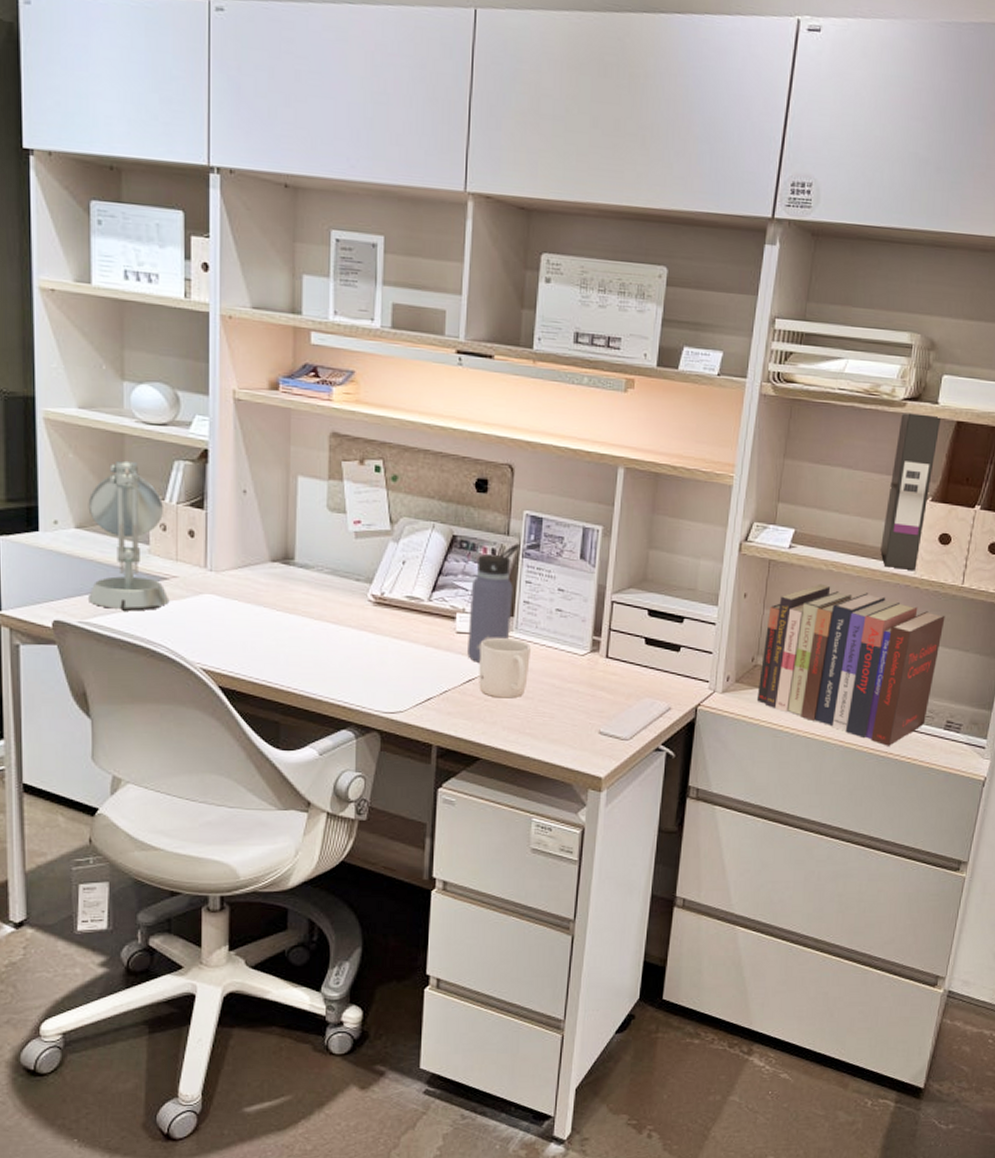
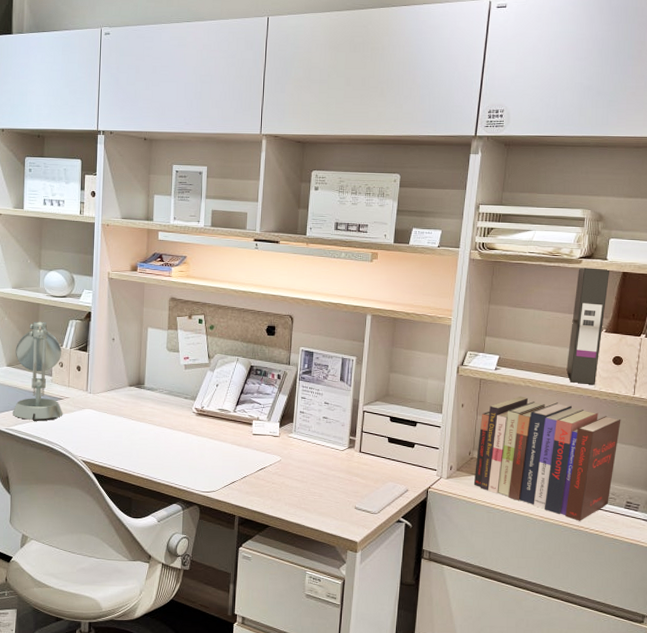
water bottle: present [467,543,521,663] -> none [260,370,298,456]
mug: present [479,637,531,699] -> none [268,437,305,482]

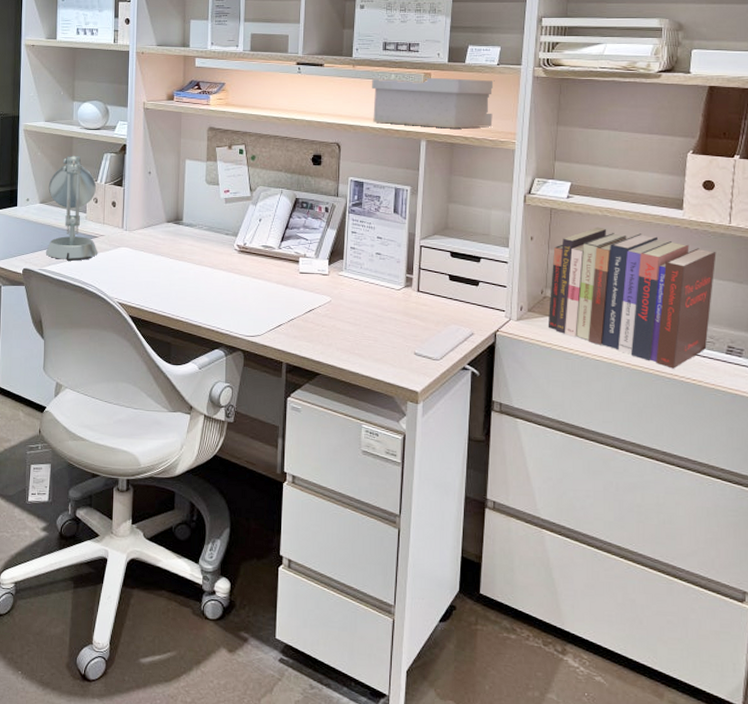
decorative box: none [323,255,435,305] -> present [371,77,495,129]
binder: present [566,267,610,384] -> none [649,82,695,213]

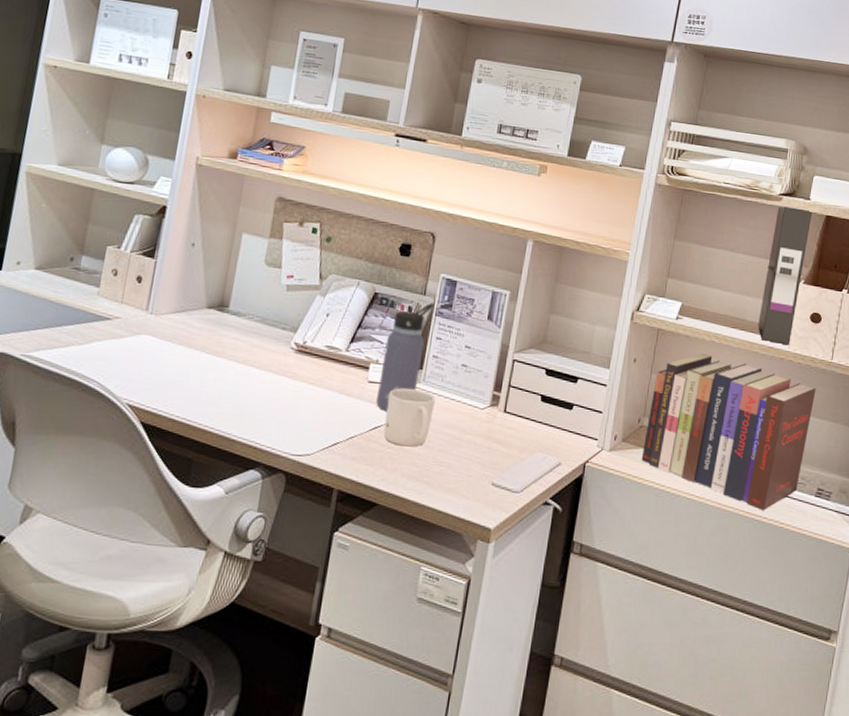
desk lamp: present [46,155,98,261] -> none [34,212,119,348]
water bottle: none [308,202,347,296] -> present [376,302,435,411]
mug: none [317,276,357,325] -> present [383,388,435,447]
decorative box: present [371,77,495,129] -> none [476,162,615,234]
binder: none [649,82,695,213] -> present [758,206,813,345]

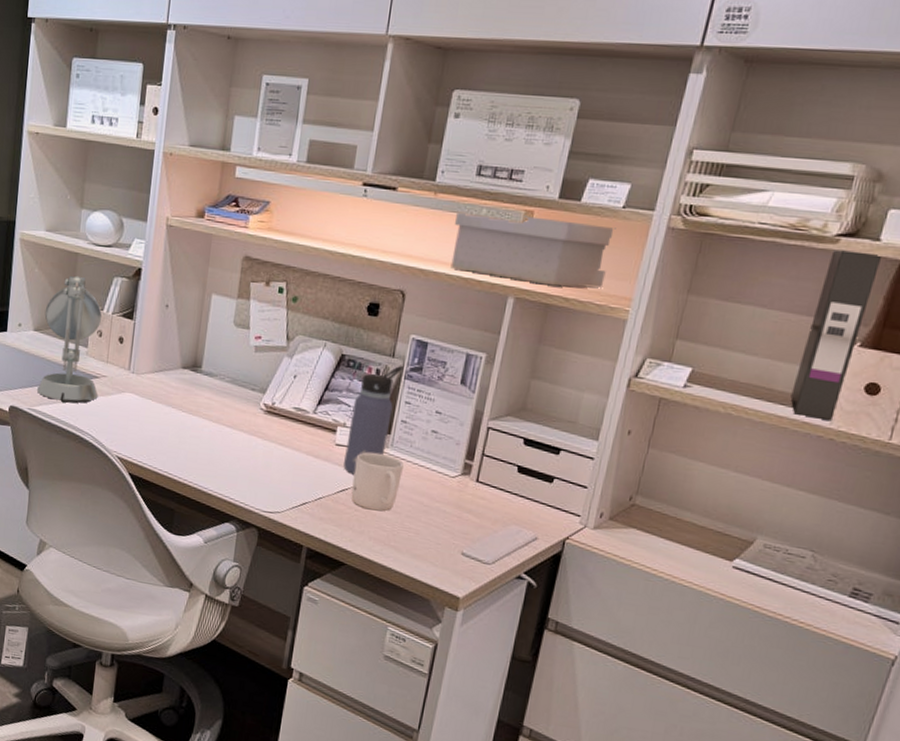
desk lamp: none [34,212,119,348] -> present [37,275,102,403]
decorative box: none [476,162,615,234] -> present [450,210,616,289]
books: present [641,353,816,511] -> none [630,426,864,607]

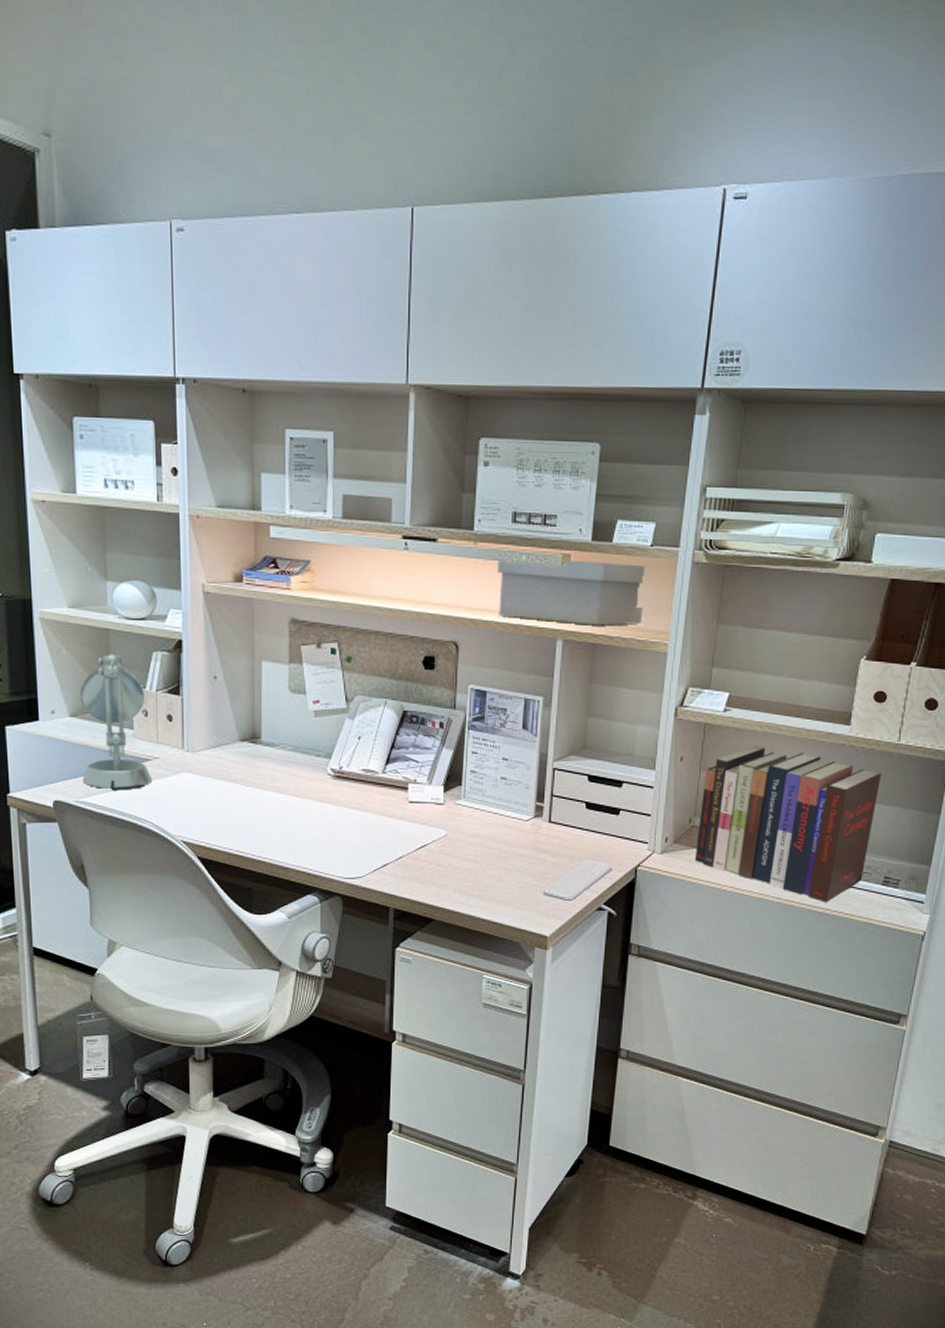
water bottle: present [343,365,404,475] -> none [420,716,466,830]
mug: present [351,452,404,511] -> none [431,805,478,863]
books: none [630,426,864,607] -> present [694,745,882,902]
binder: present [790,249,883,420] -> none [815,573,875,728]

